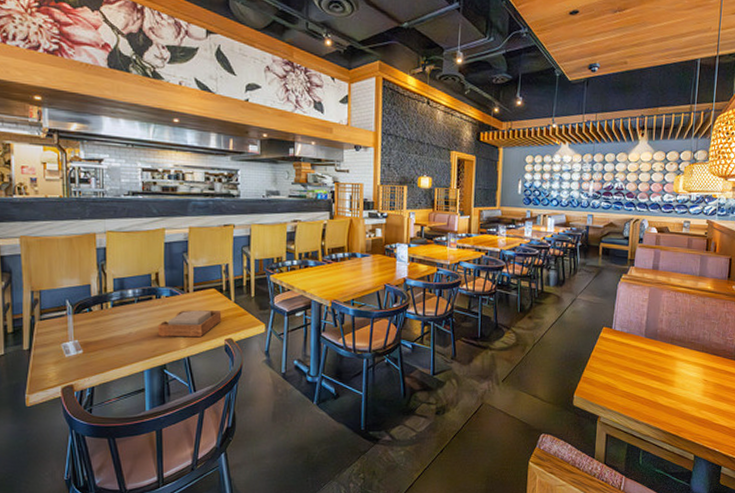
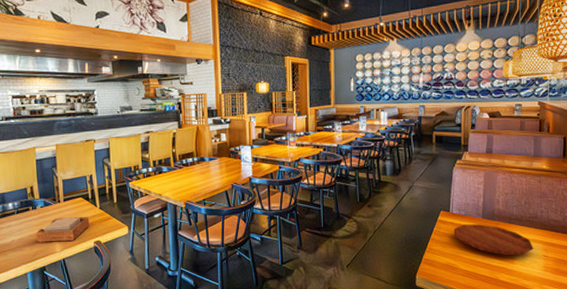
tray: none [614,343,694,377] -> present [453,224,534,255]

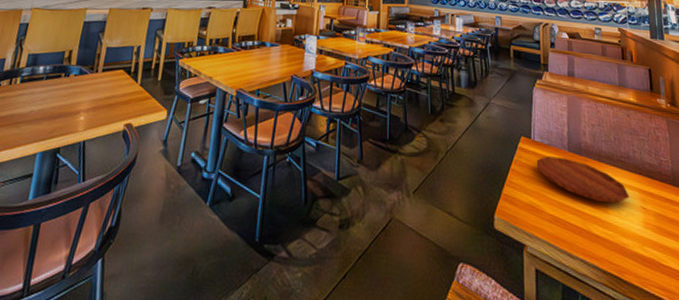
napkin holder: present [35,217,90,243] -> none [59,90,126,121]

